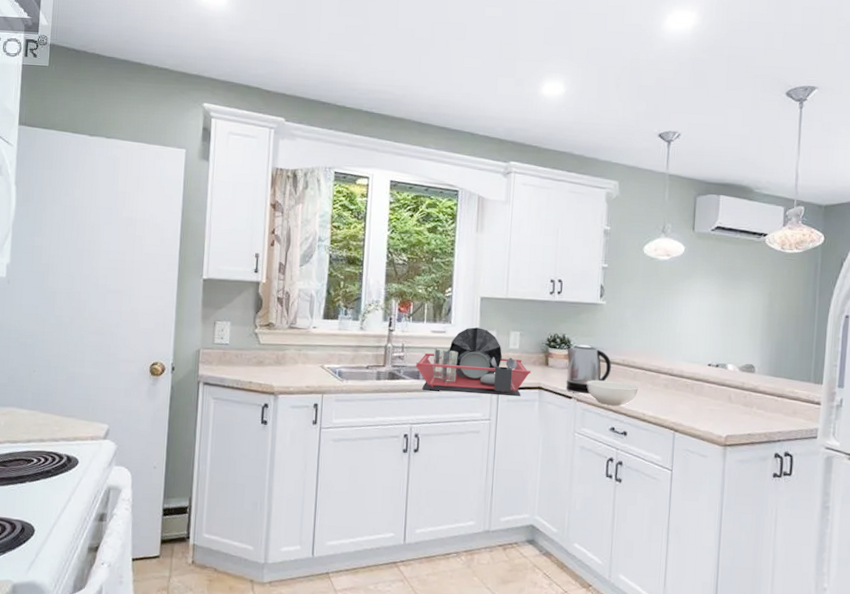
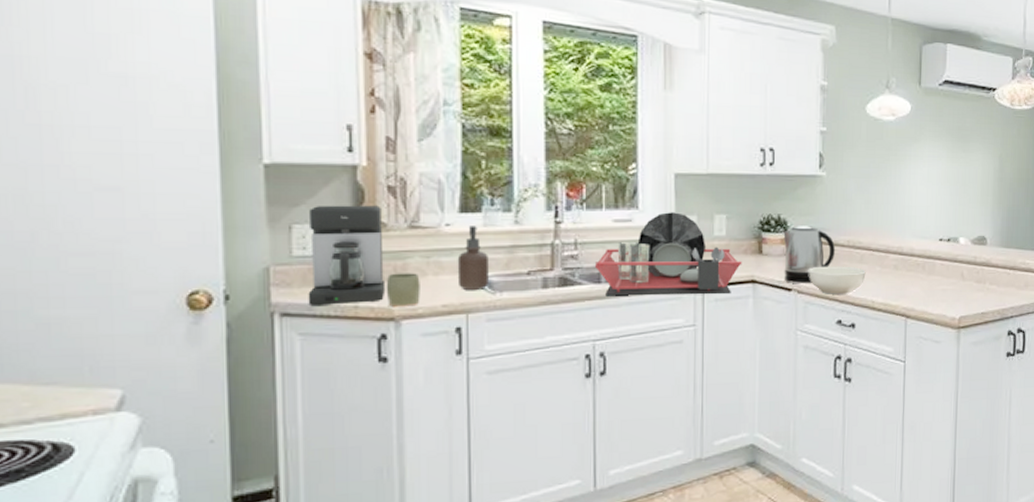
coffee maker: none [221,309,272,380] -> present [308,205,386,307]
mug: none [270,360,293,385] -> present [386,273,420,307]
soap dispenser: none [318,329,340,377] -> present [457,226,489,290]

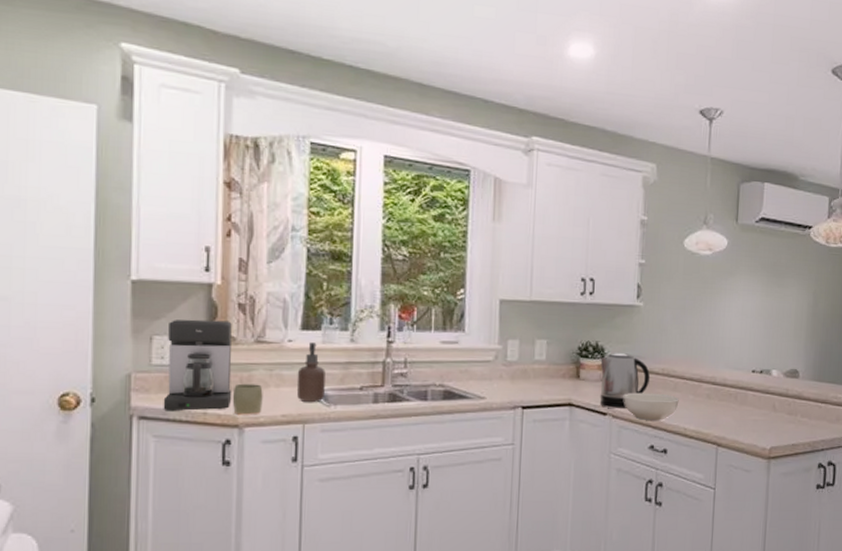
dish rack: present [595,212,742,296] -> none [423,336,561,416]

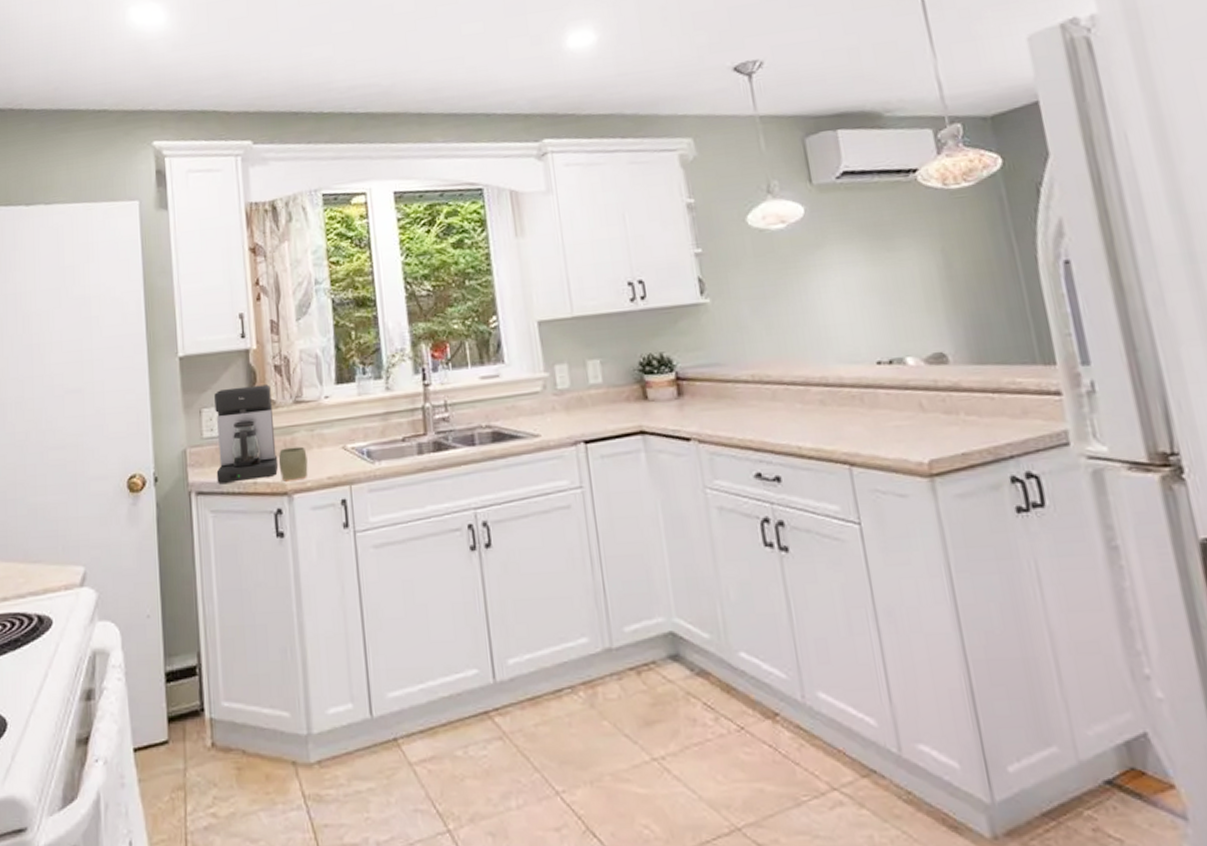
soap dispenser: present [296,342,325,402] -> none [337,396,368,461]
kettle: present [599,353,650,410] -> none [669,362,738,432]
bowl: present [623,392,679,420] -> none [707,406,784,442]

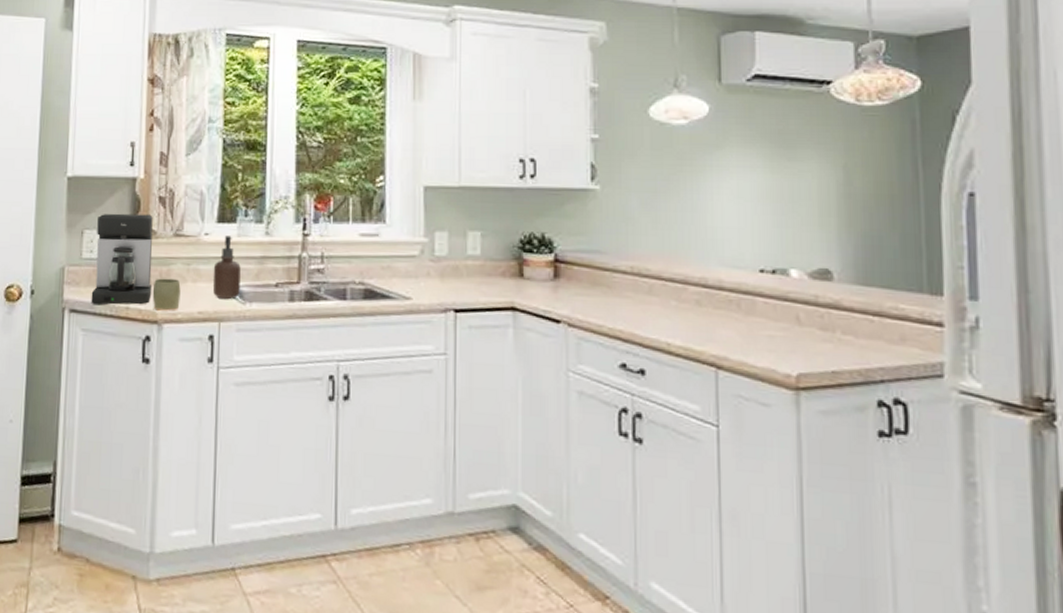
soap dispenser: none [337,396,368,461] -> present [212,236,241,299]

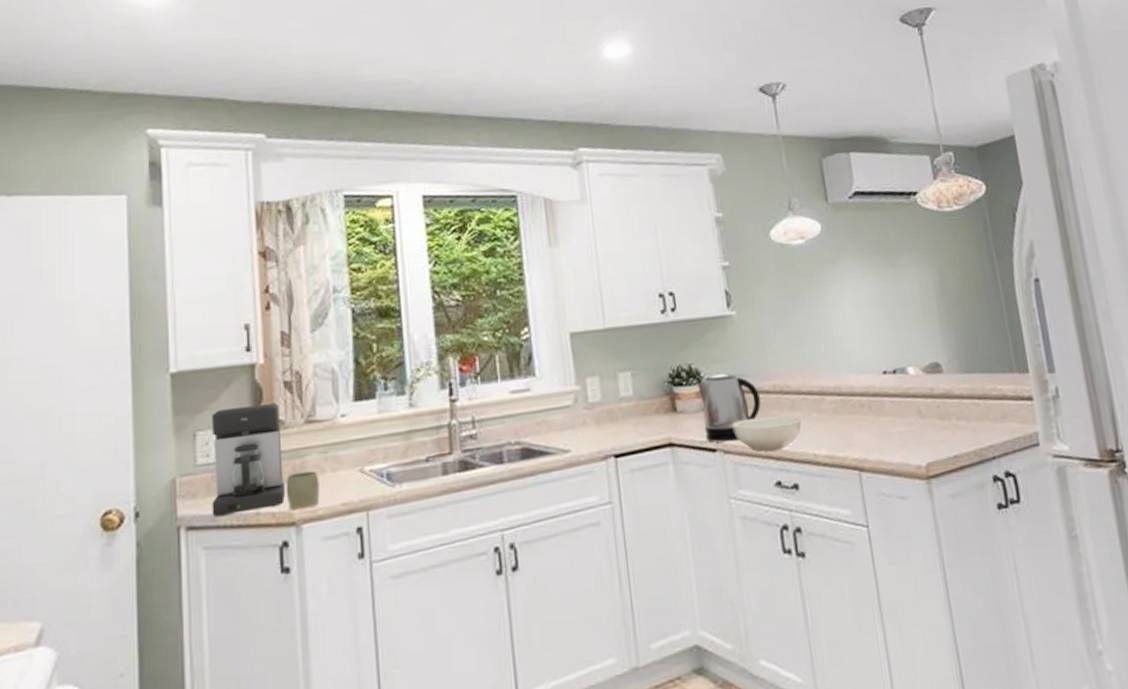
soap dispenser: present [212,236,241,299] -> none [354,414,387,485]
kettle: none [549,247,614,317] -> present [697,373,761,443]
bowl: none [580,295,657,332] -> present [732,416,801,452]

